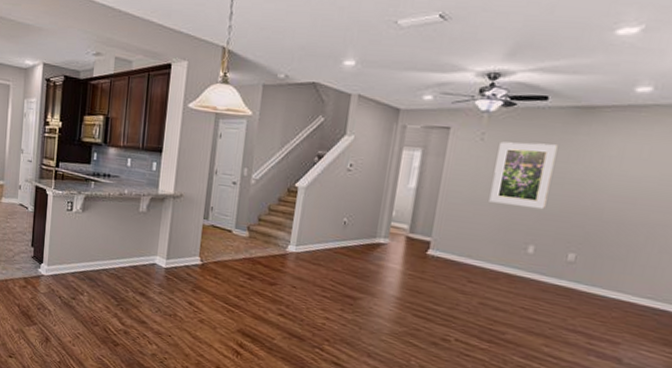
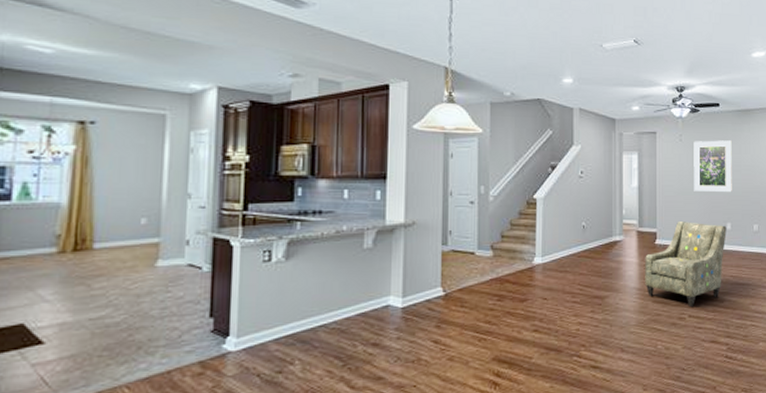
armchair: none [406,234,527,332] -> present [645,222,727,308]

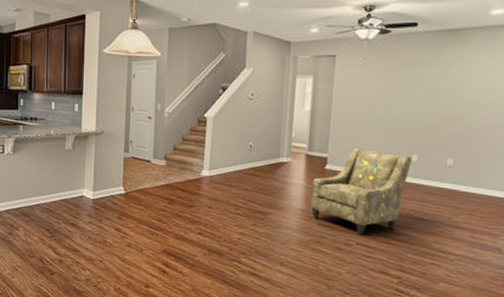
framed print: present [694,140,732,193] -> none [375,64,429,122]

